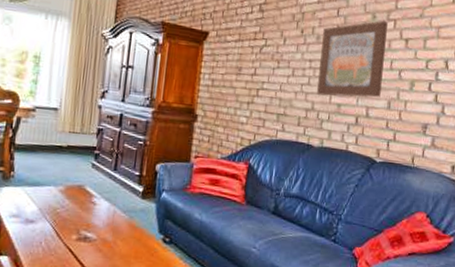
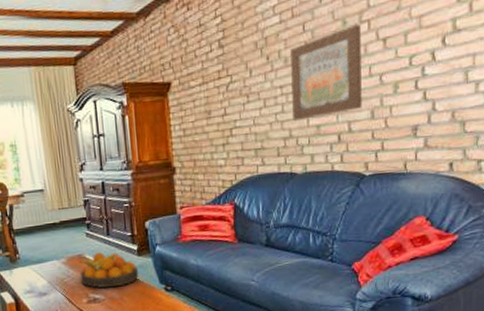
fruit bowl: none [74,187,140,228] -> present [79,252,139,288]

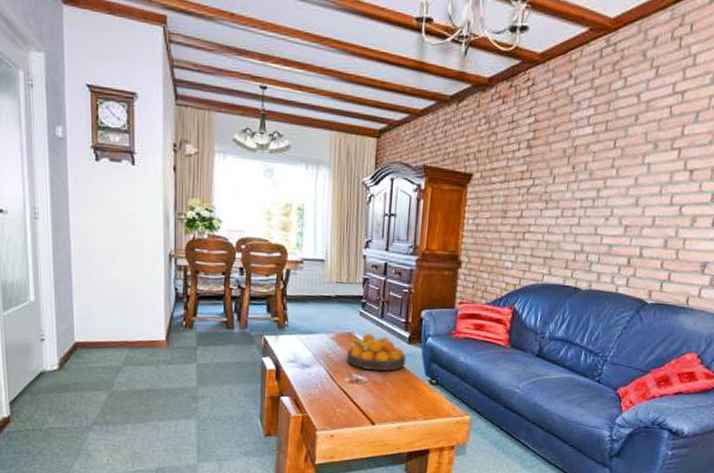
wall art: present [290,24,362,121] -> none [587,150,671,237]

